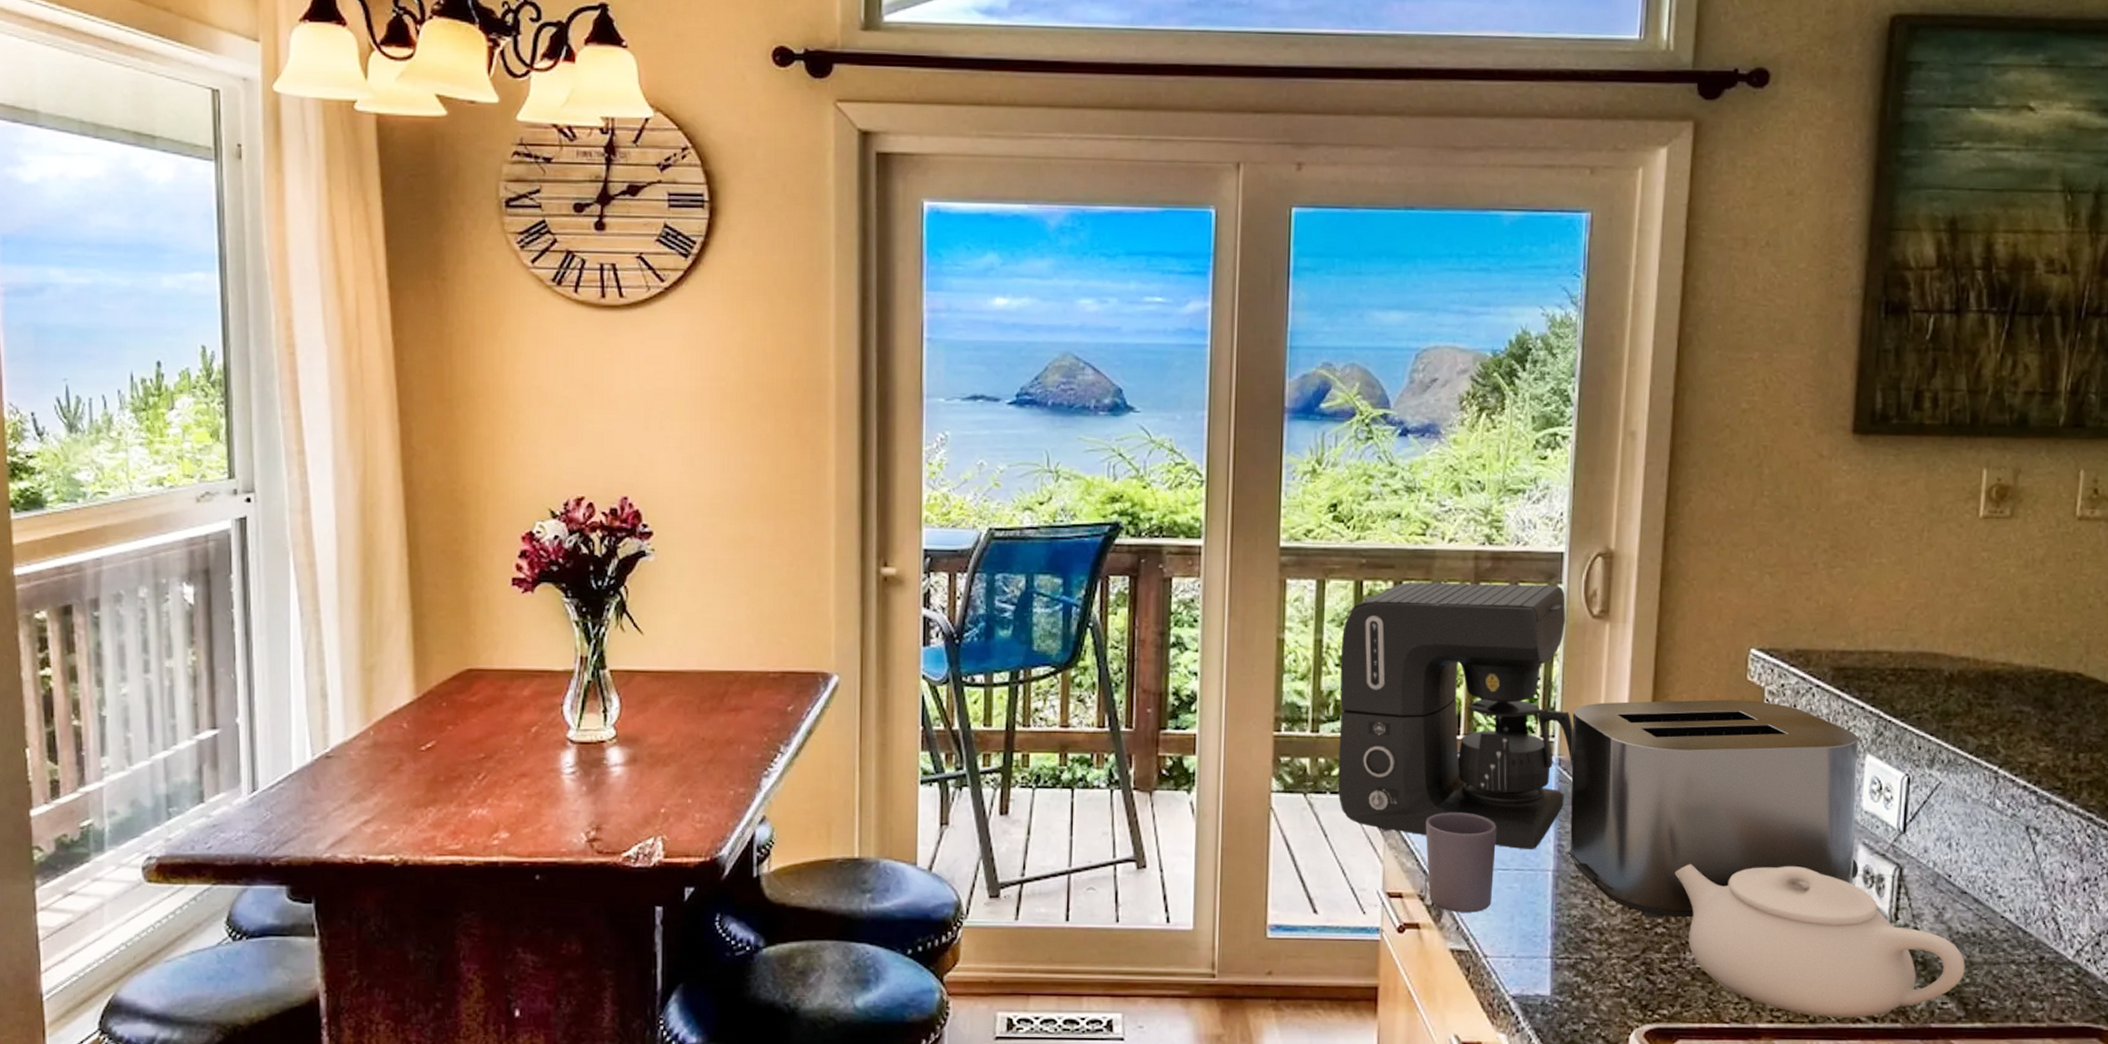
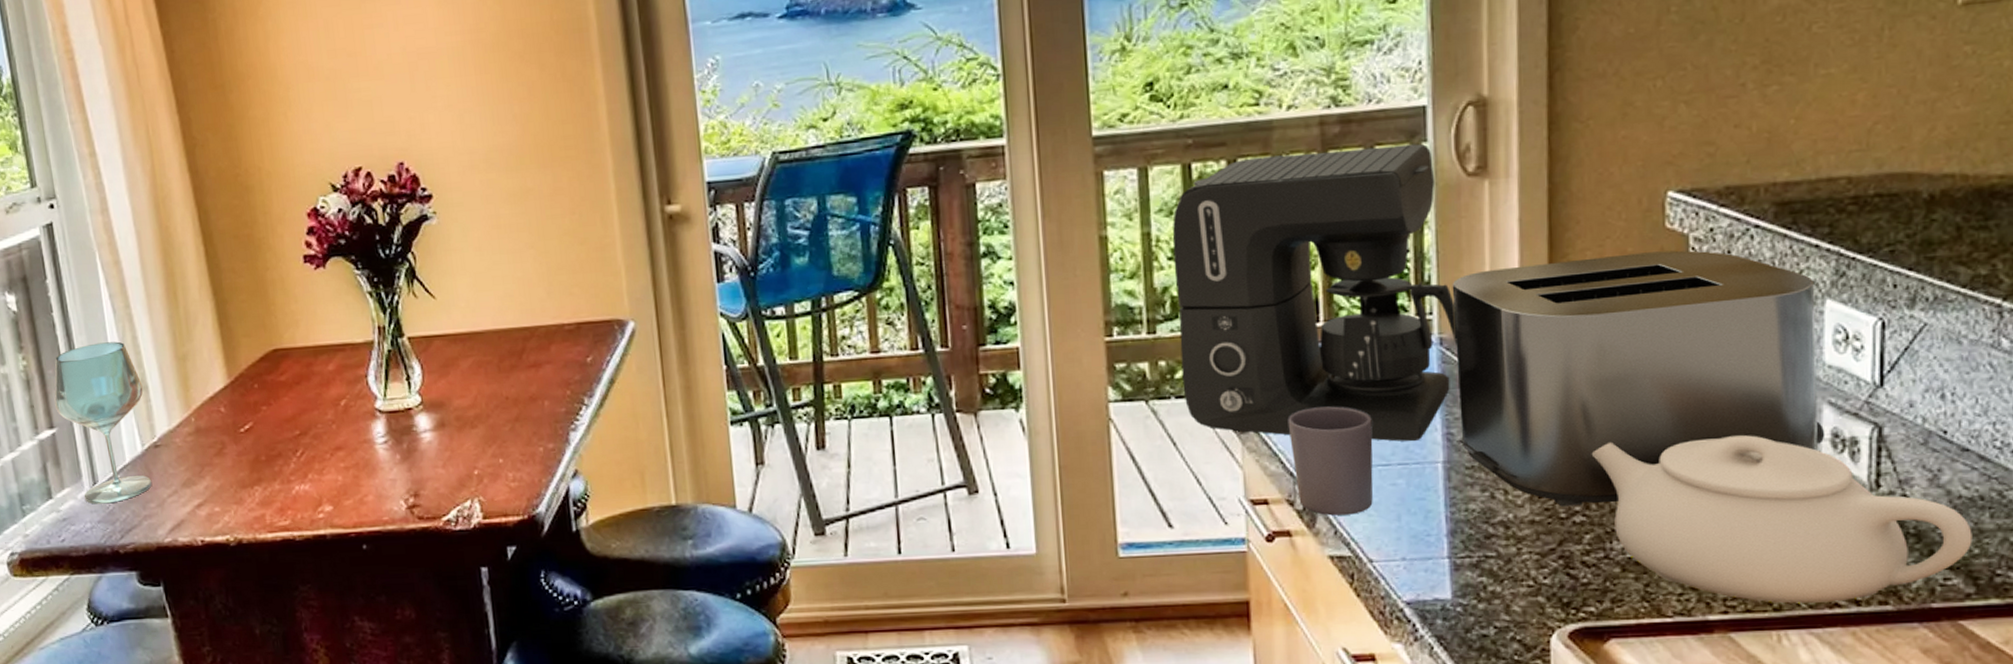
wine glass: none [222,645,322,813] -> present [54,341,153,505]

